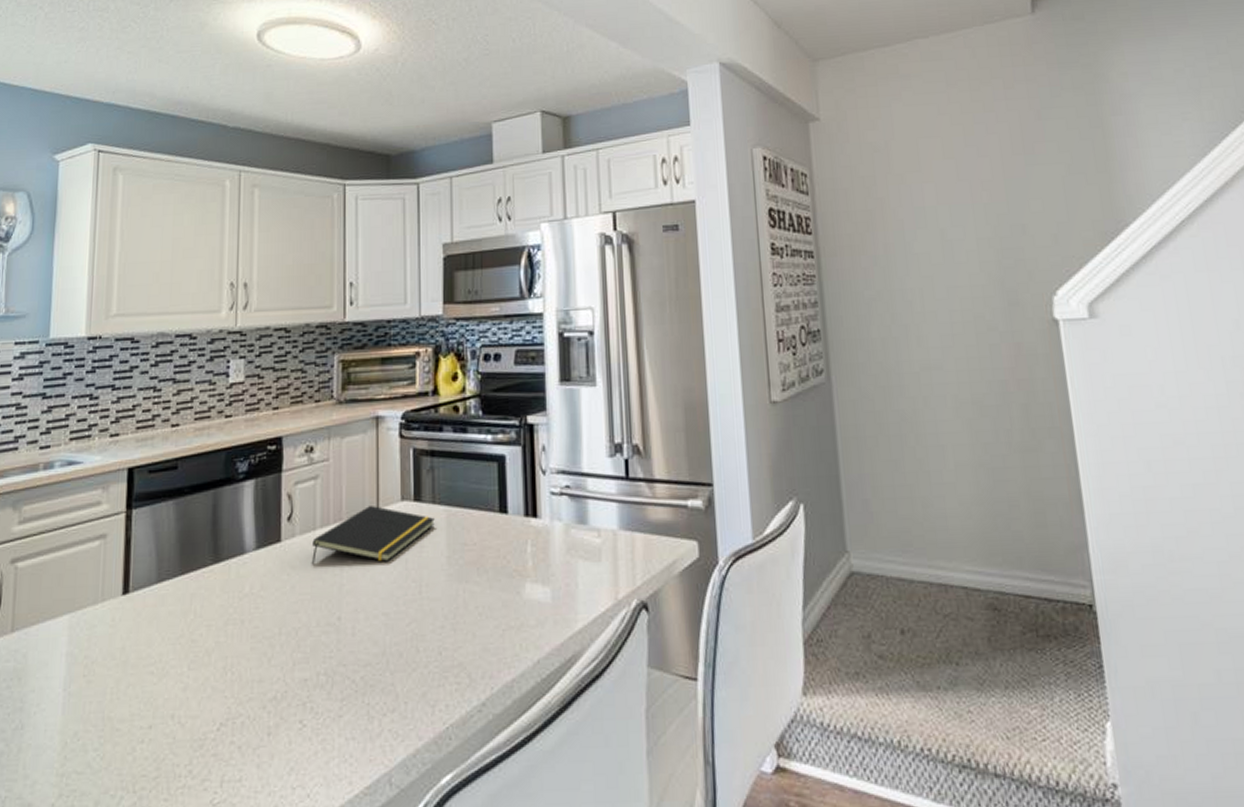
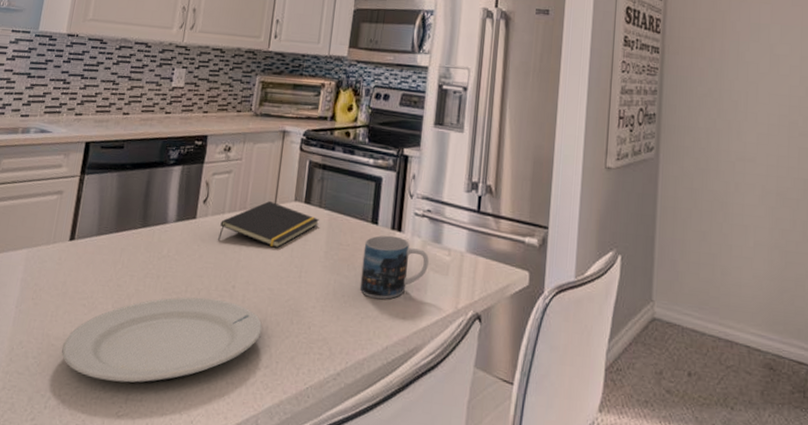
plate: none [130,637,382,763] -> present [61,297,262,383]
mug: none [494,524,576,605] -> present [359,235,429,300]

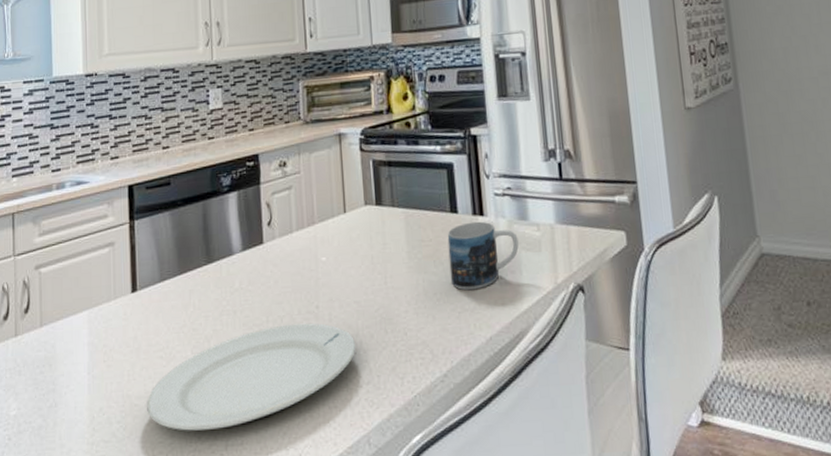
notepad: present [217,200,319,248] -> none [290,209,395,262]

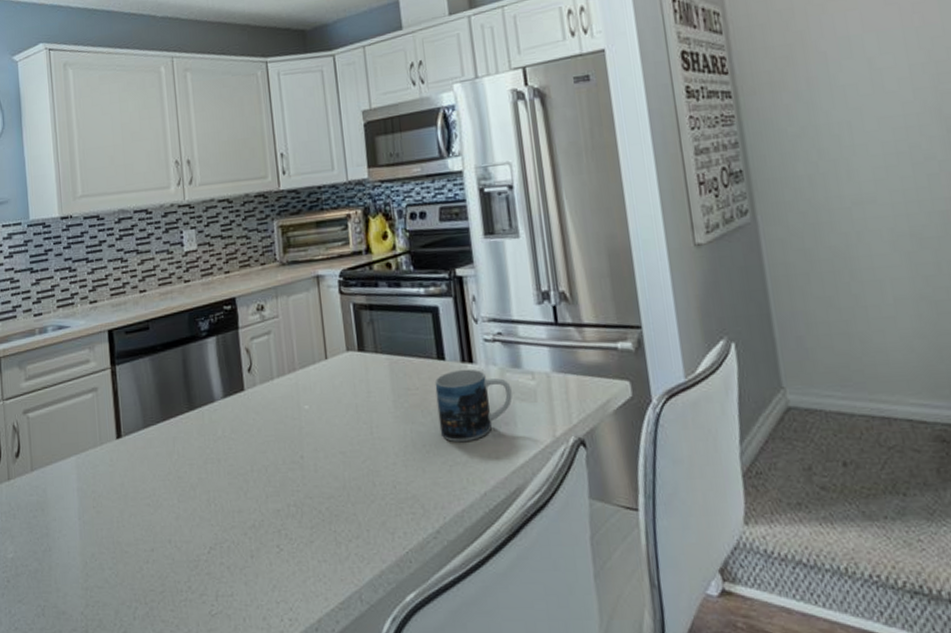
plate: present [147,323,356,431] -> none [137,473,344,580]

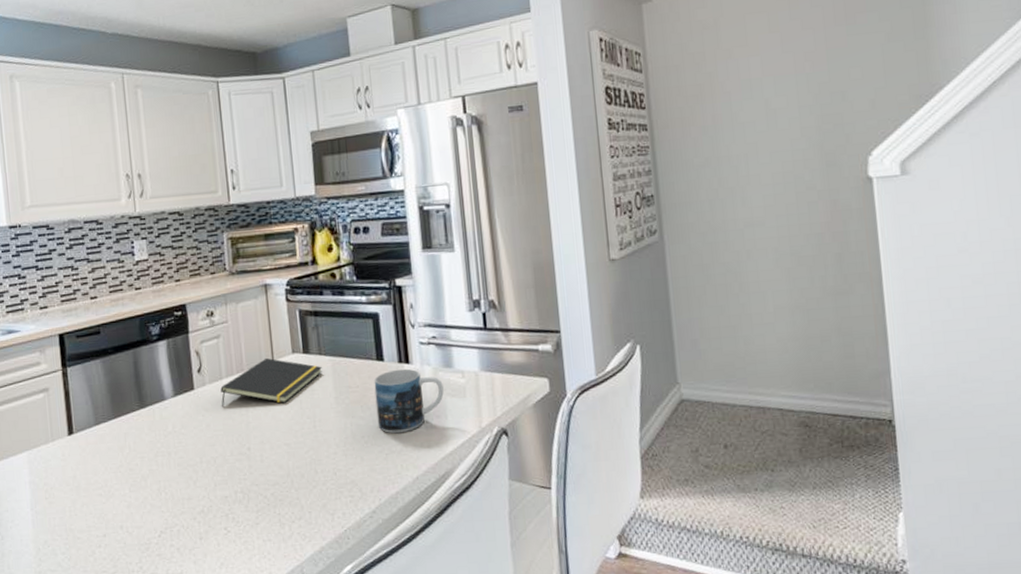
notepad: none [271,355,379,409] -> present [220,357,322,407]

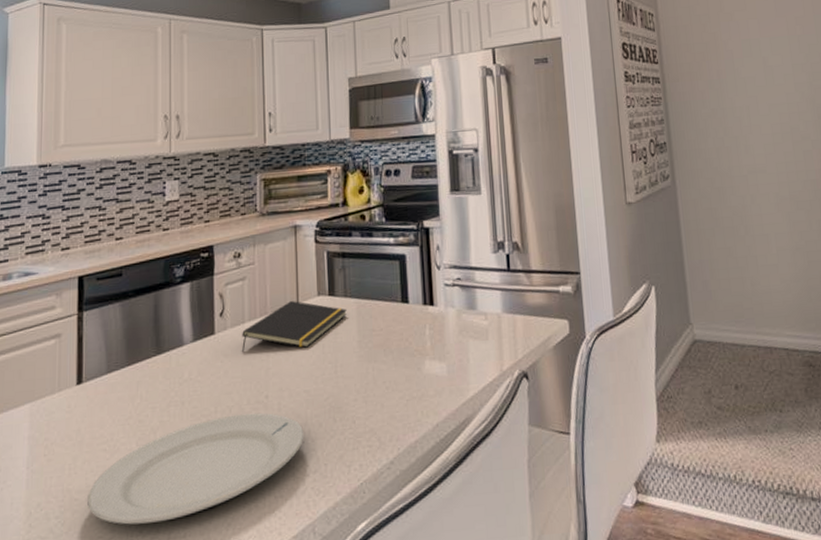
plate: none [89,463,288,562] -> present [87,412,304,525]
mug: present [374,368,444,434] -> none [398,311,467,379]

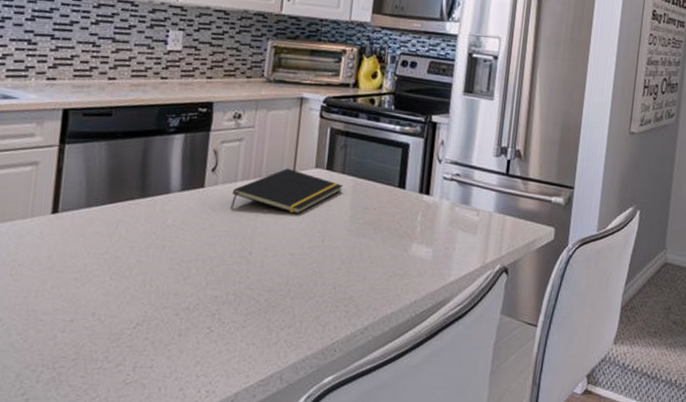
plate: present [87,412,304,525] -> none [53,265,284,352]

